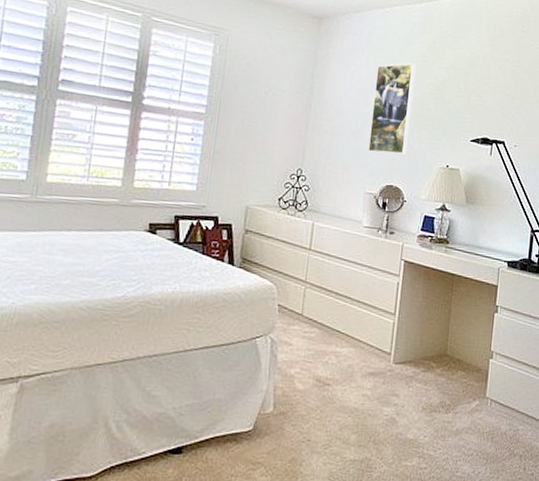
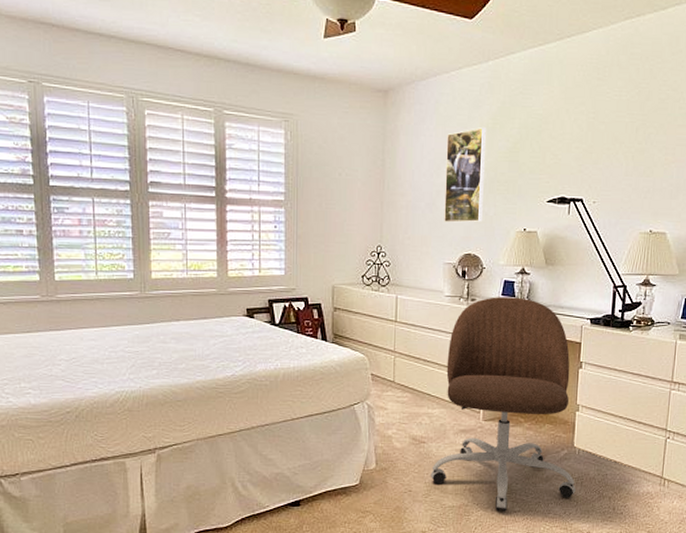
office chair: none [332,231,486,468] -> present [430,297,576,512]

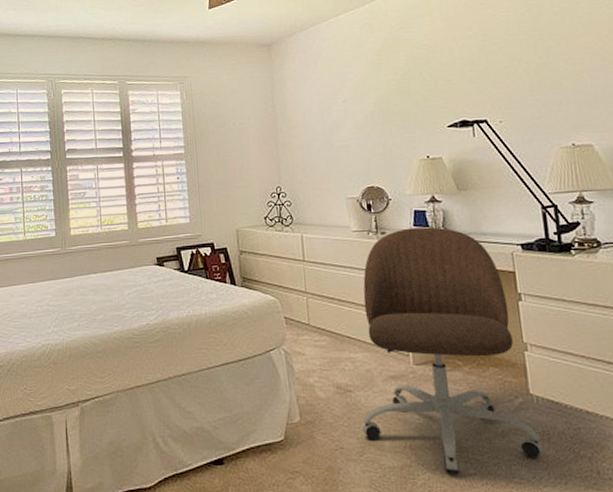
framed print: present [444,128,486,223] -> none [333,64,381,158]

